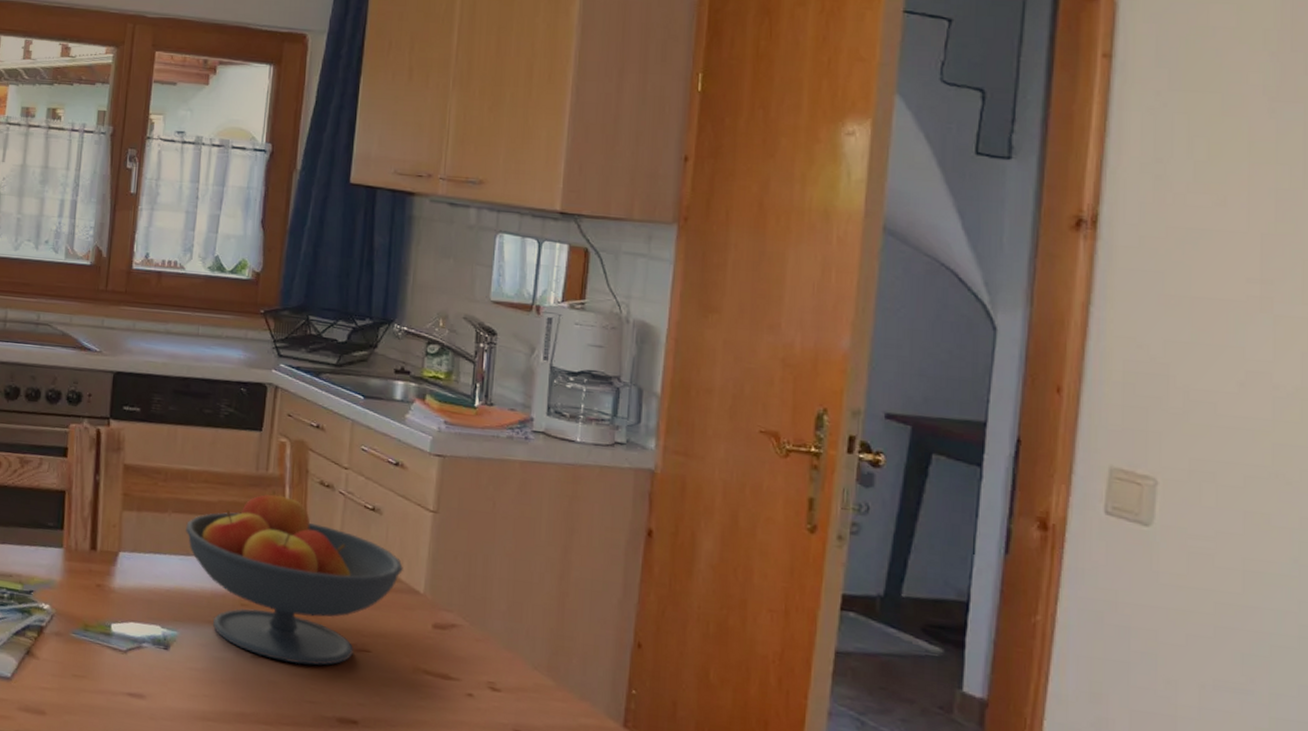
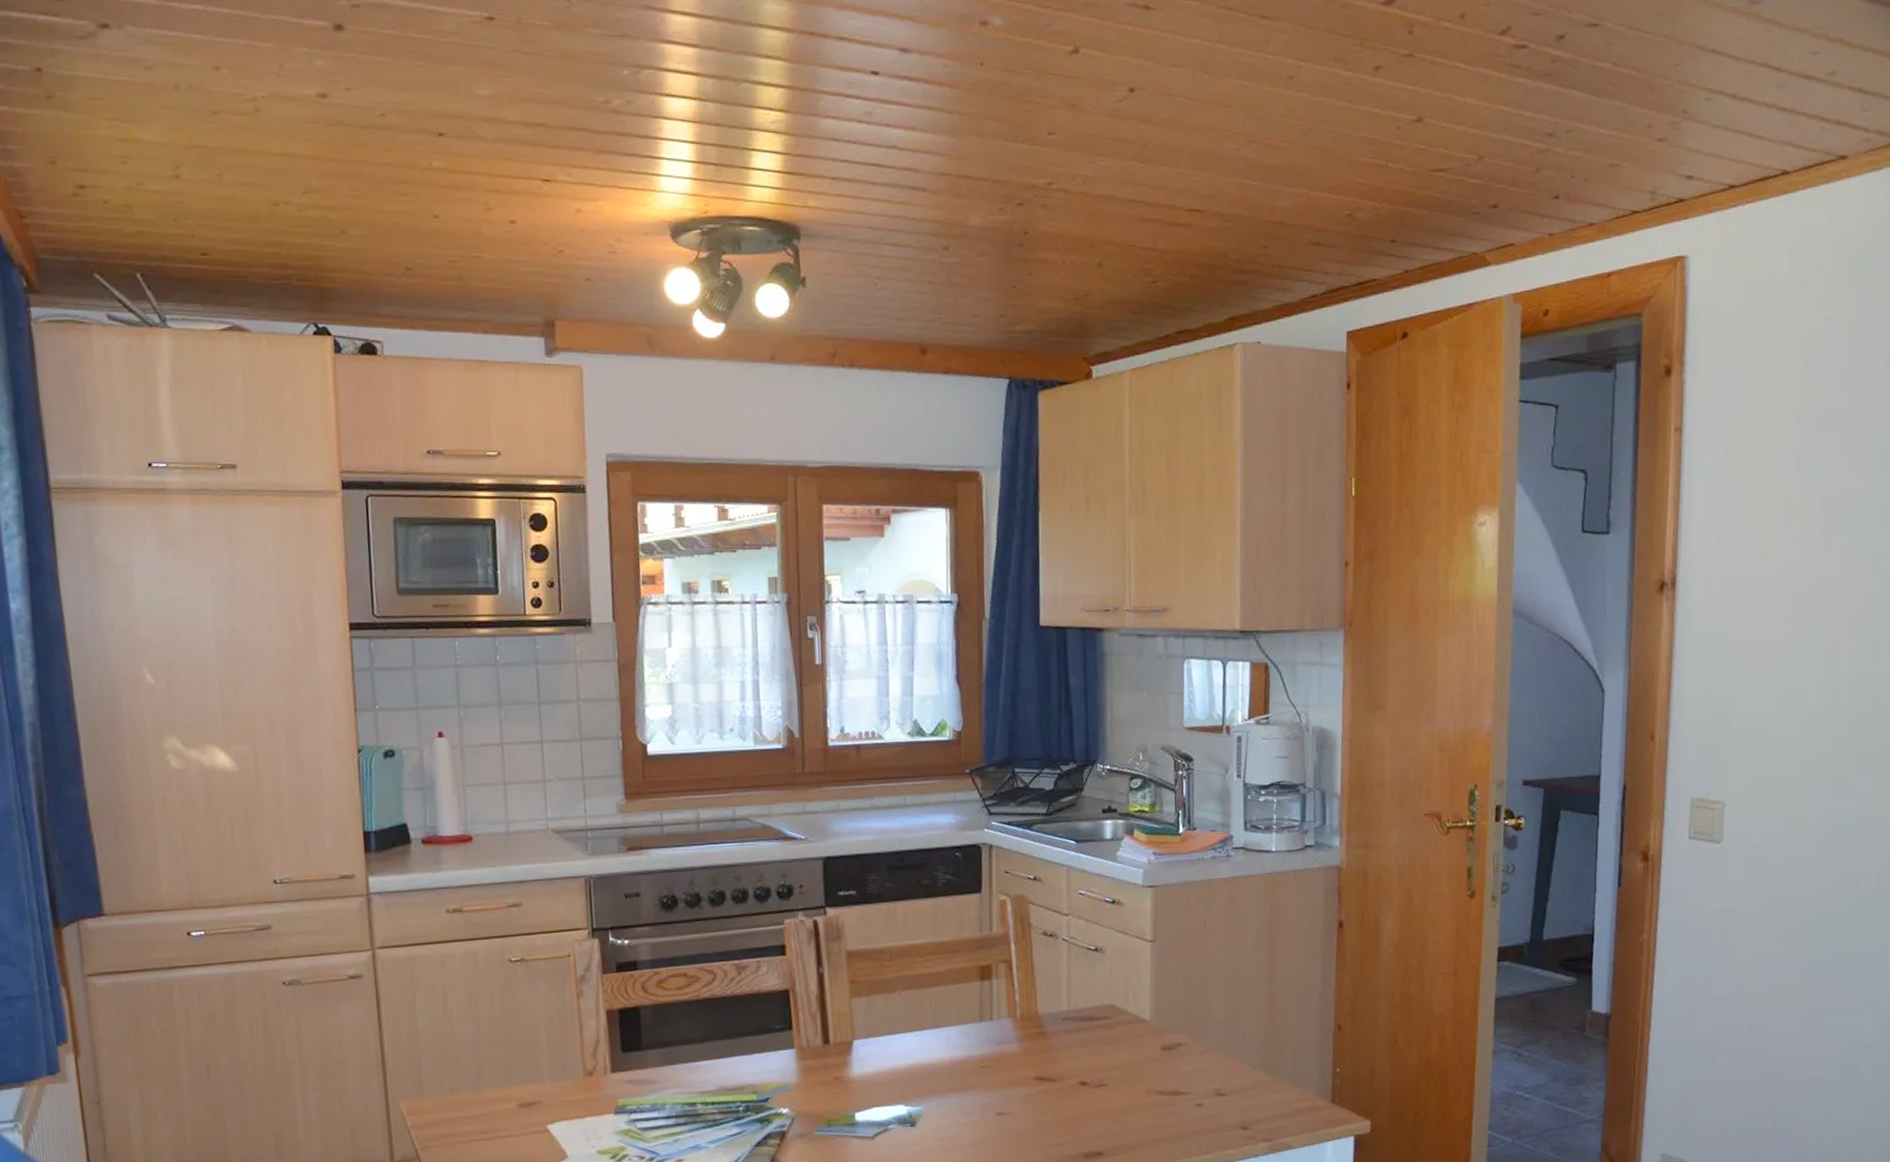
fruit bowl: present [186,489,403,666] -> none [917,948,1129,1113]

